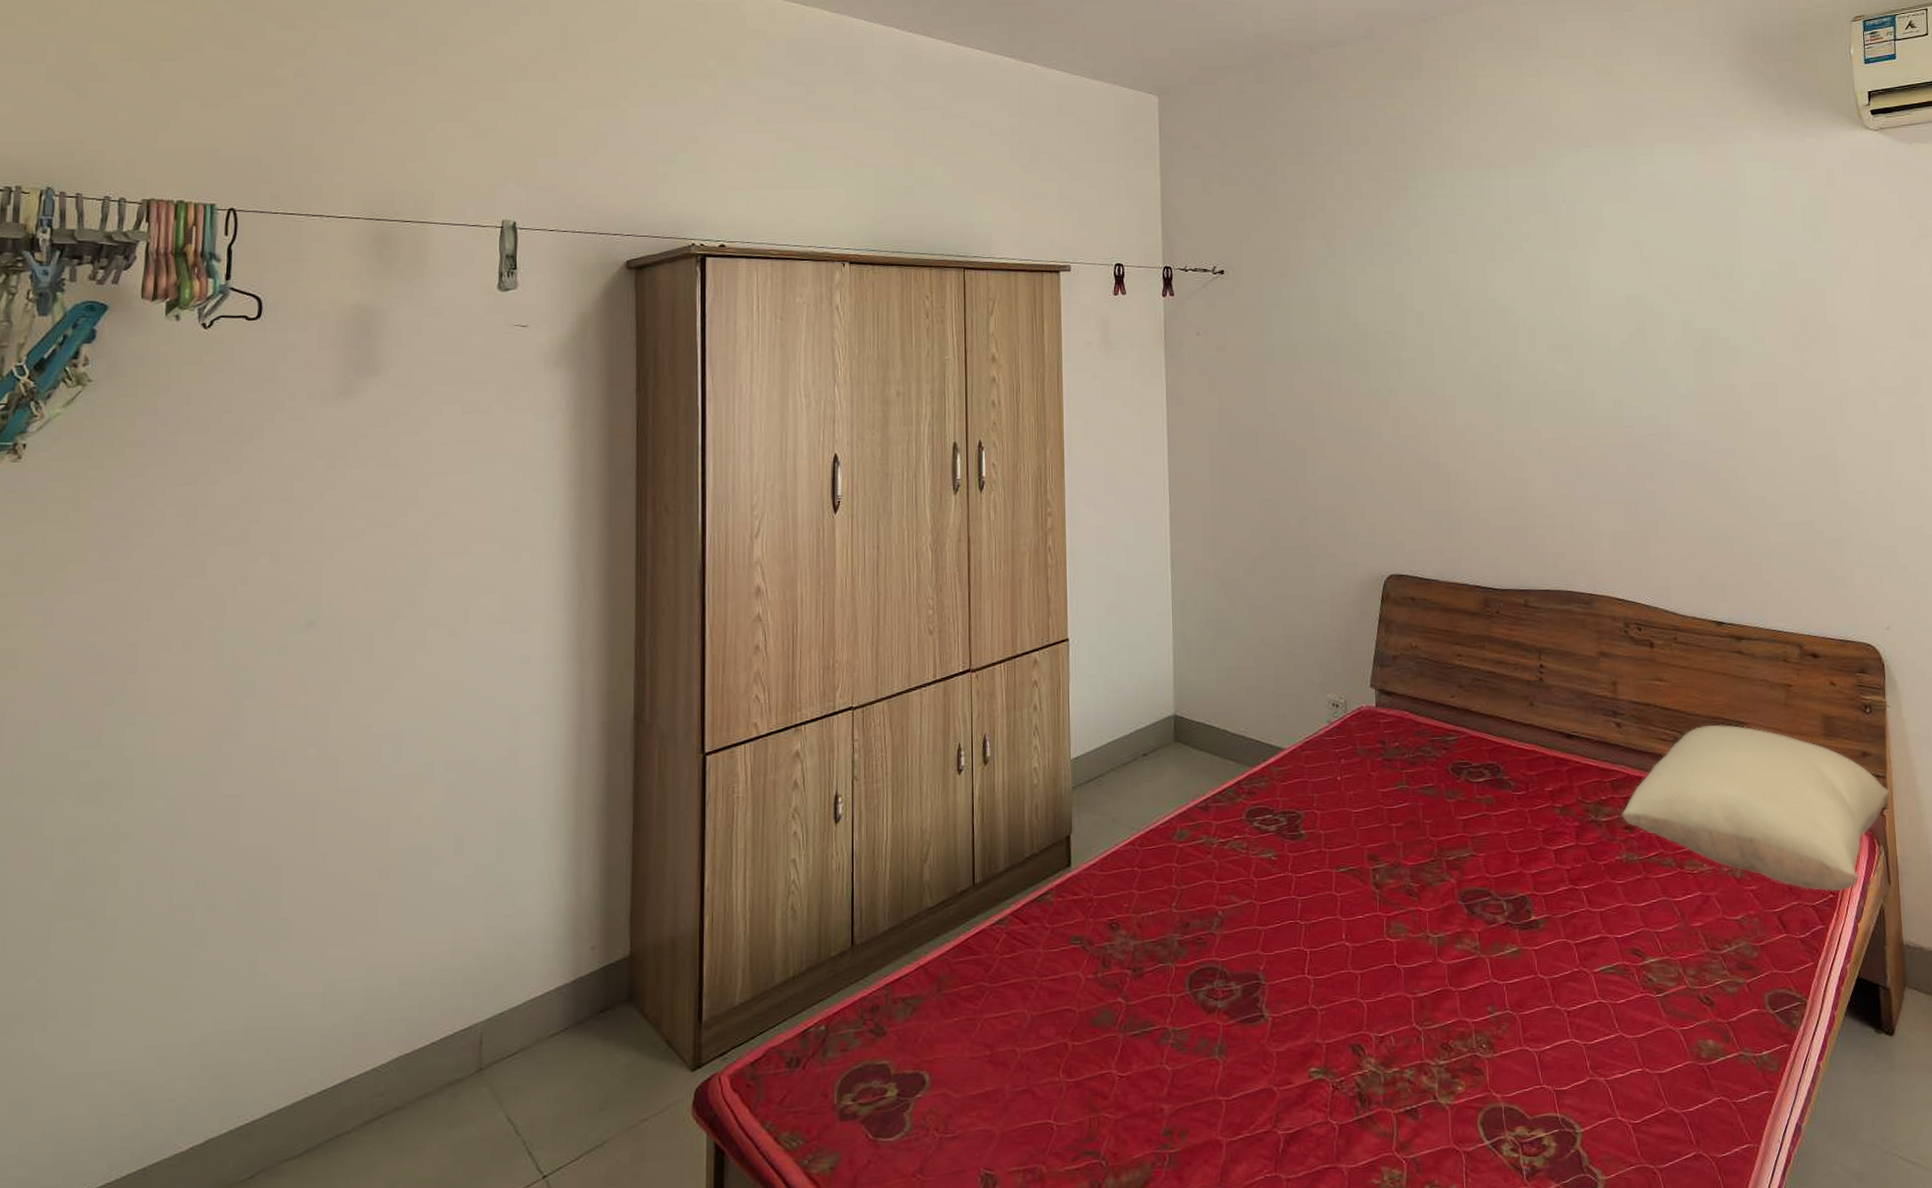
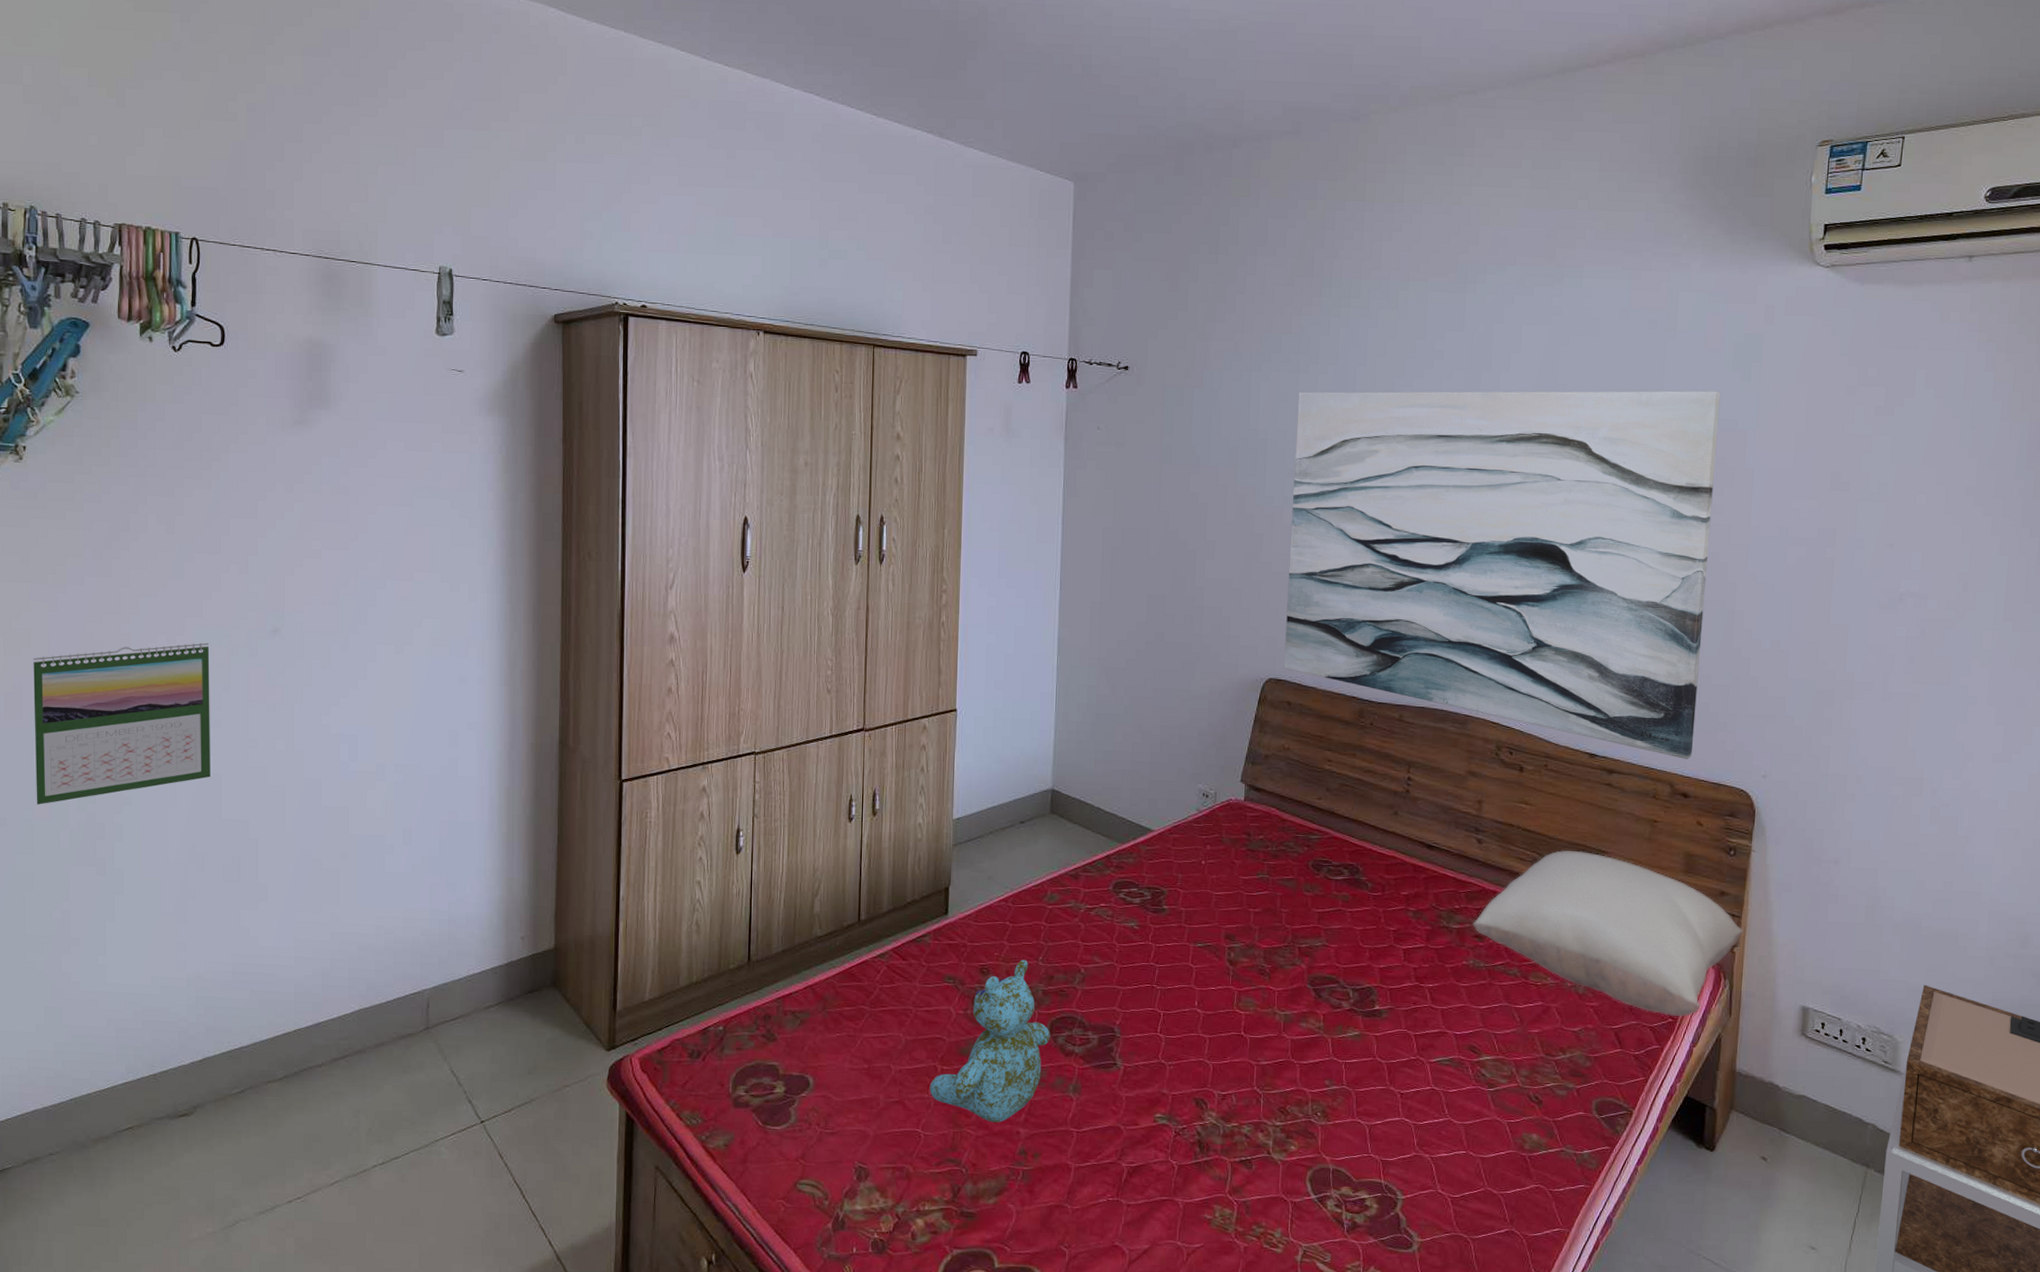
calendar: none [14,644,232,853] -> present [33,642,210,805]
stuffed bear: none [1060,908,1190,1101] -> present [929,959,1050,1123]
wall art: none [1394,253,1816,618] -> present [1284,390,1721,759]

